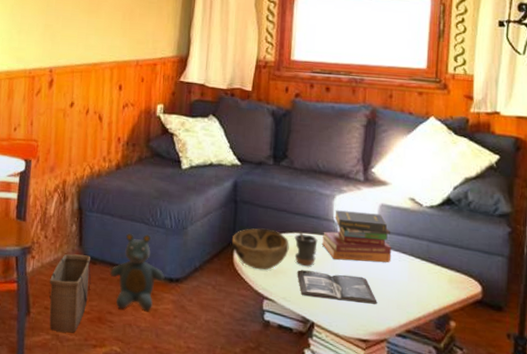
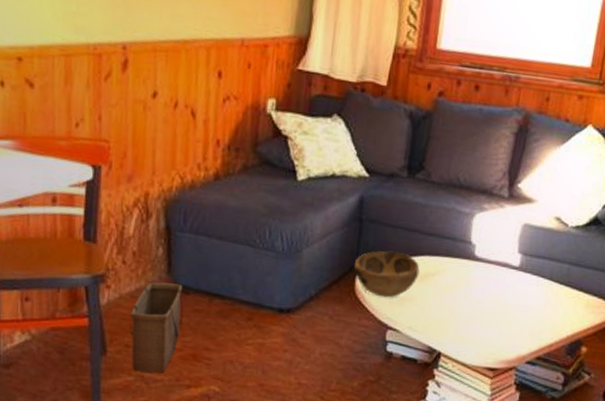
teddy bear: present [110,233,165,311] -> none [207,257,274,346]
mug: present [294,231,318,266] -> none [424,254,452,292]
magazine: present [297,270,377,305] -> none [426,296,510,332]
books: present [321,210,392,263] -> none [455,230,531,288]

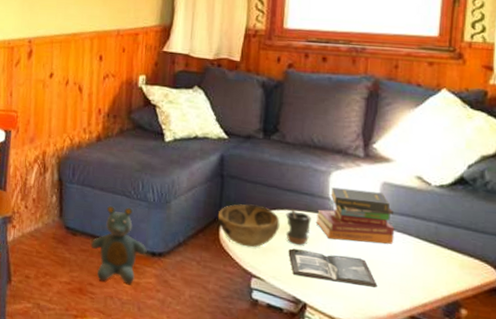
basket: present [129,282,184,373] -> none [29,224,72,302]
teddy bear: none [207,257,274,346] -> present [91,205,147,284]
mug: none [424,254,452,292] -> present [286,208,312,245]
magazine: none [426,296,510,332] -> present [288,248,377,288]
books: none [455,230,531,288] -> present [315,187,395,244]

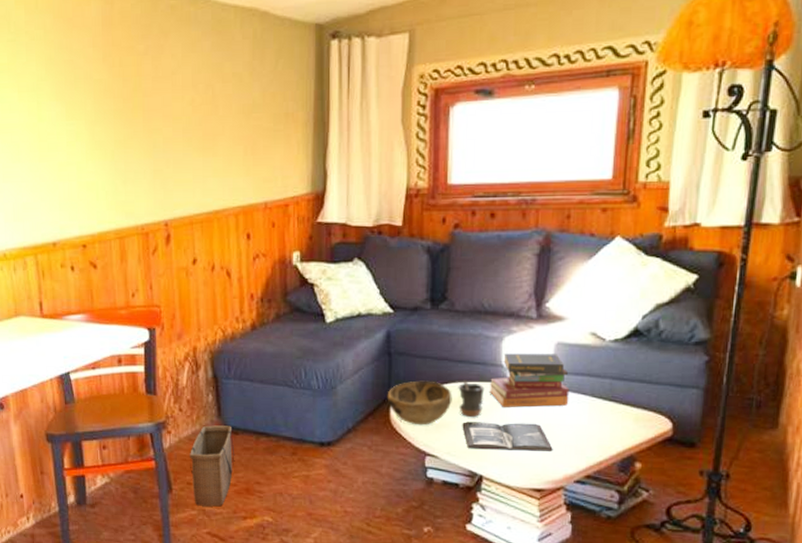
basket: none [29,224,72,302] -> present [189,425,235,507]
teddy bear: present [91,205,147,284] -> none [254,398,315,478]

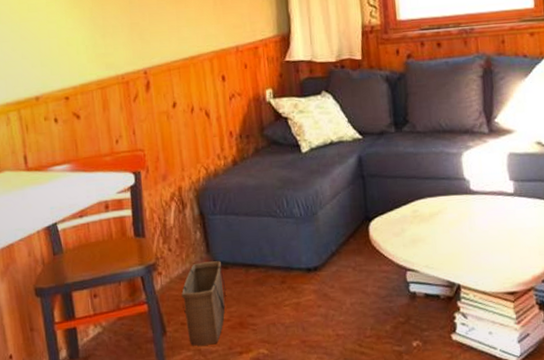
decorative bowl: present [387,380,452,426] -> none [364,199,424,242]
mug: present [458,380,485,417] -> none [428,195,453,230]
magazine: present [462,422,553,452] -> none [436,229,519,260]
books: present [489,353,570,408] -> none [455,164,527,217]

